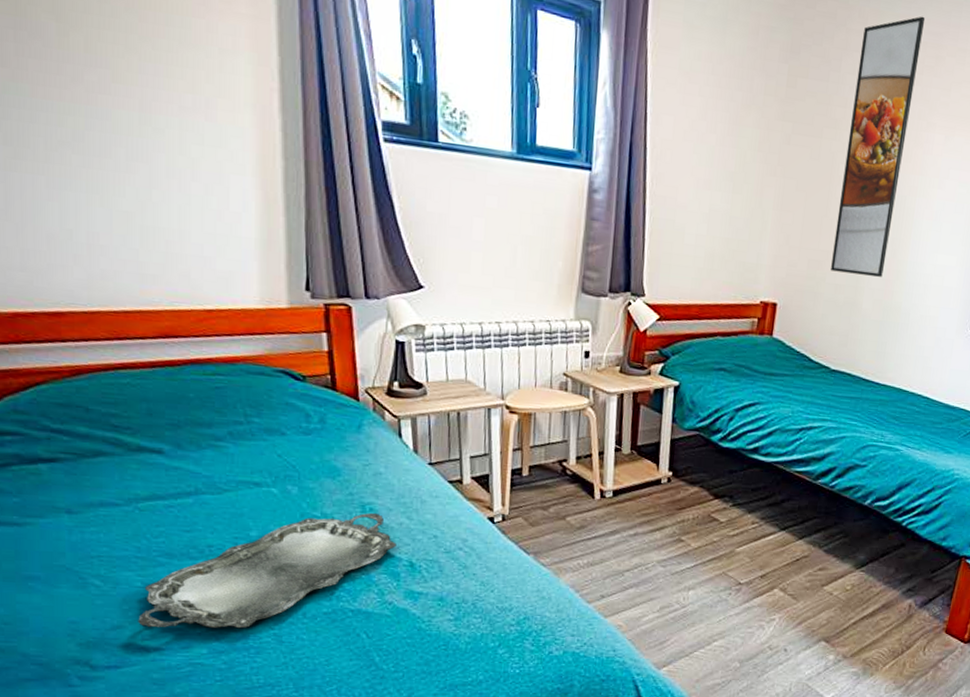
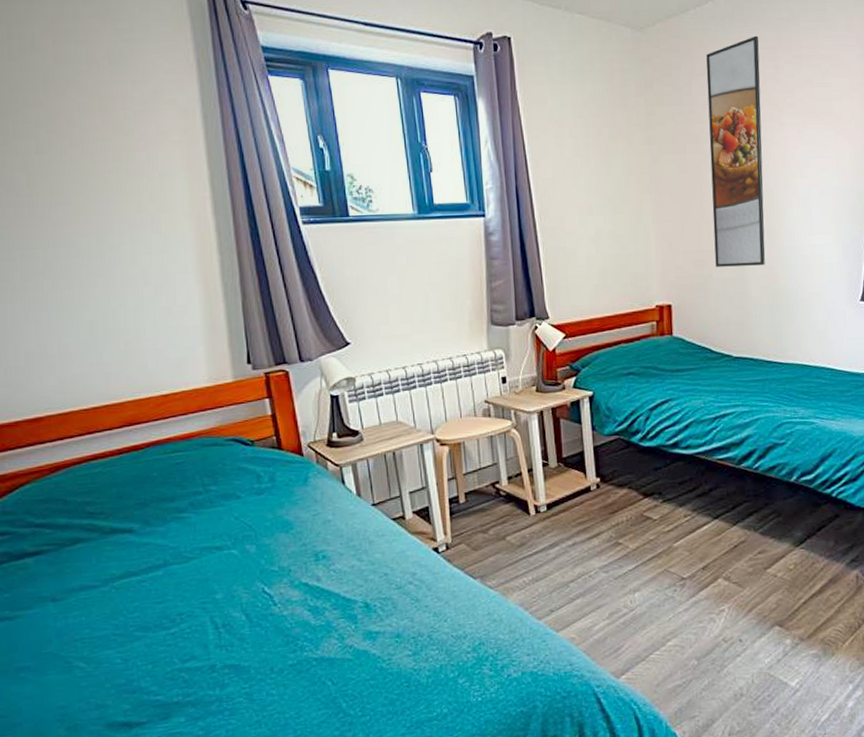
serving tray: present [138,512,397,629] -> none [120,559,351,703]

